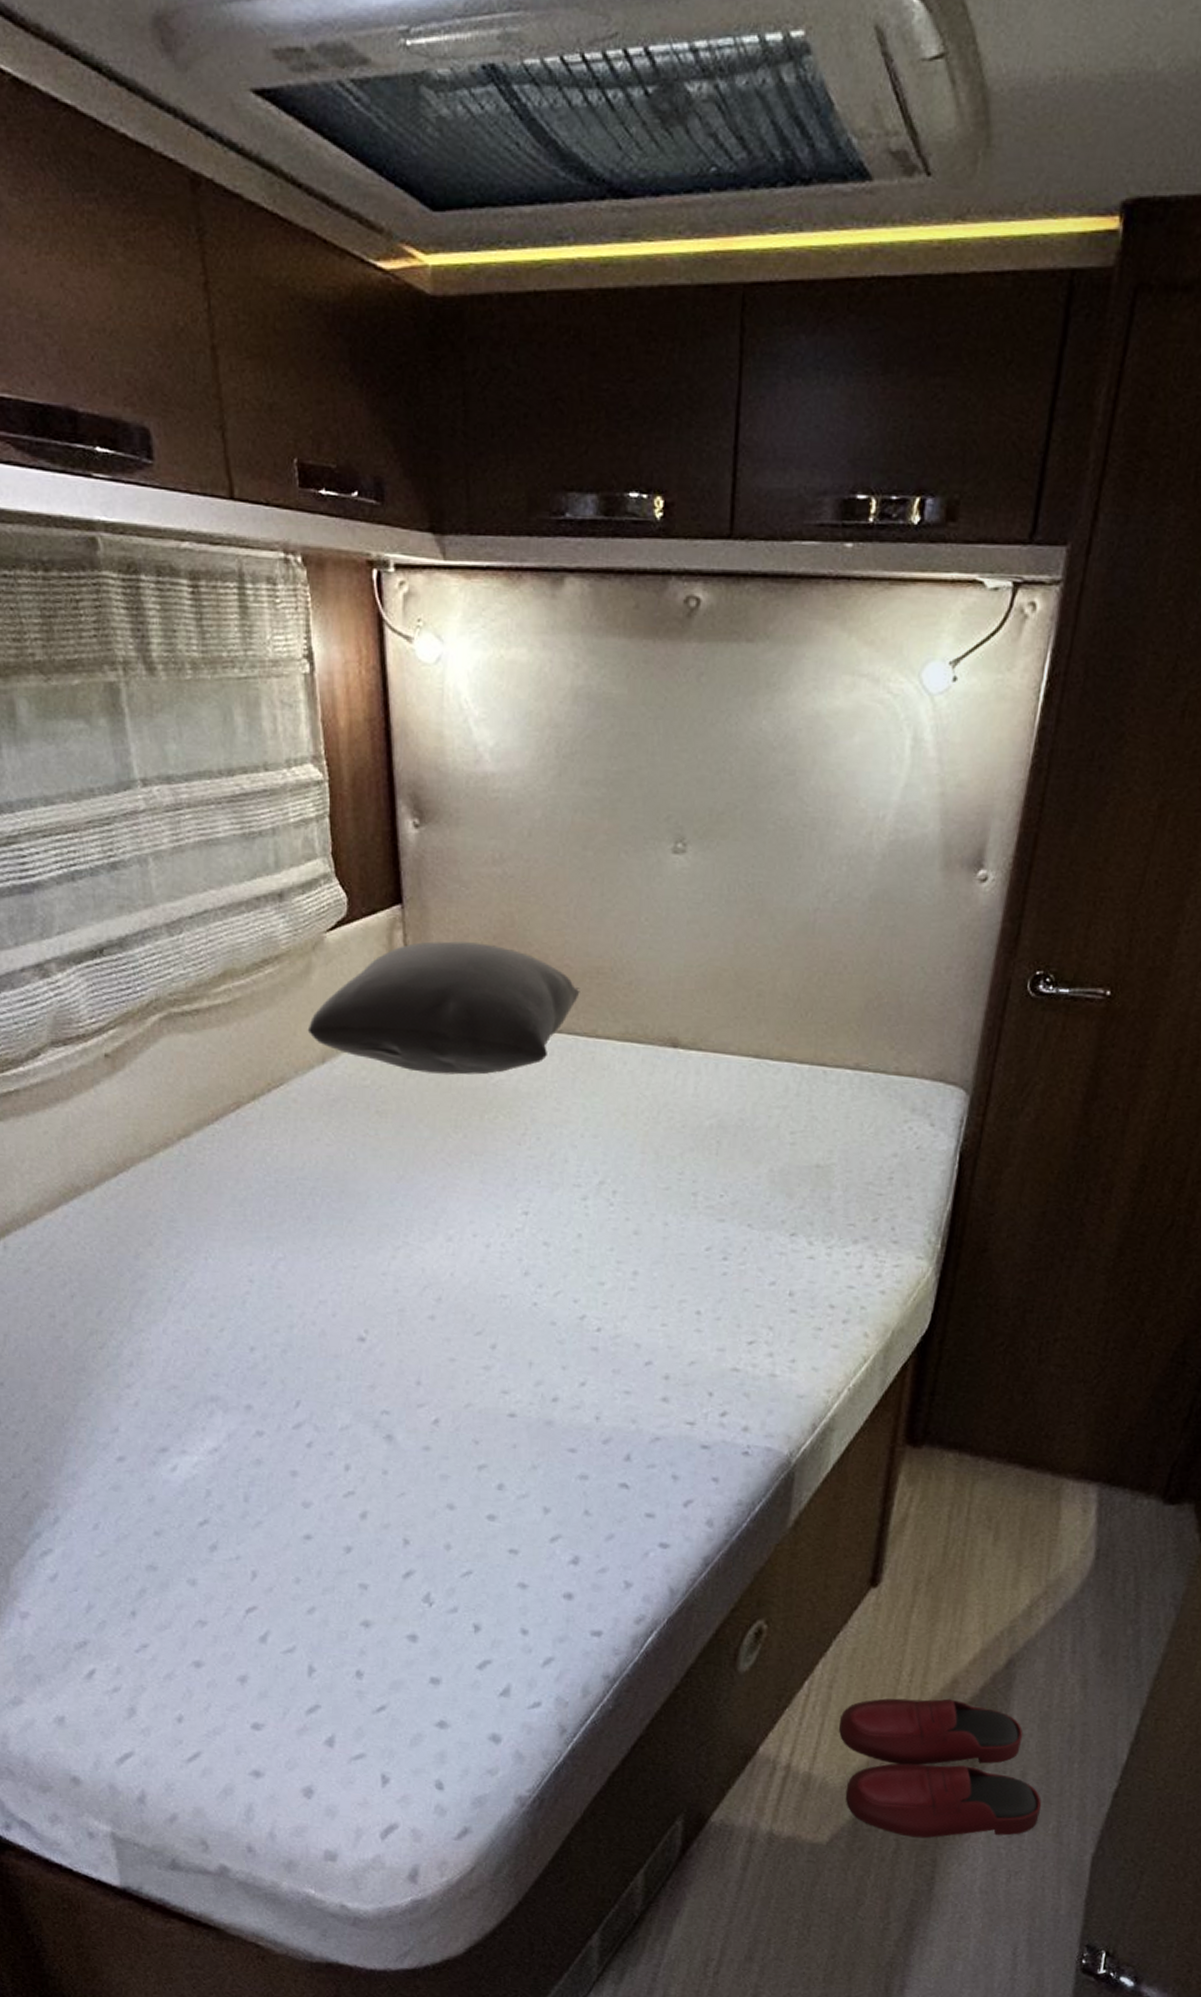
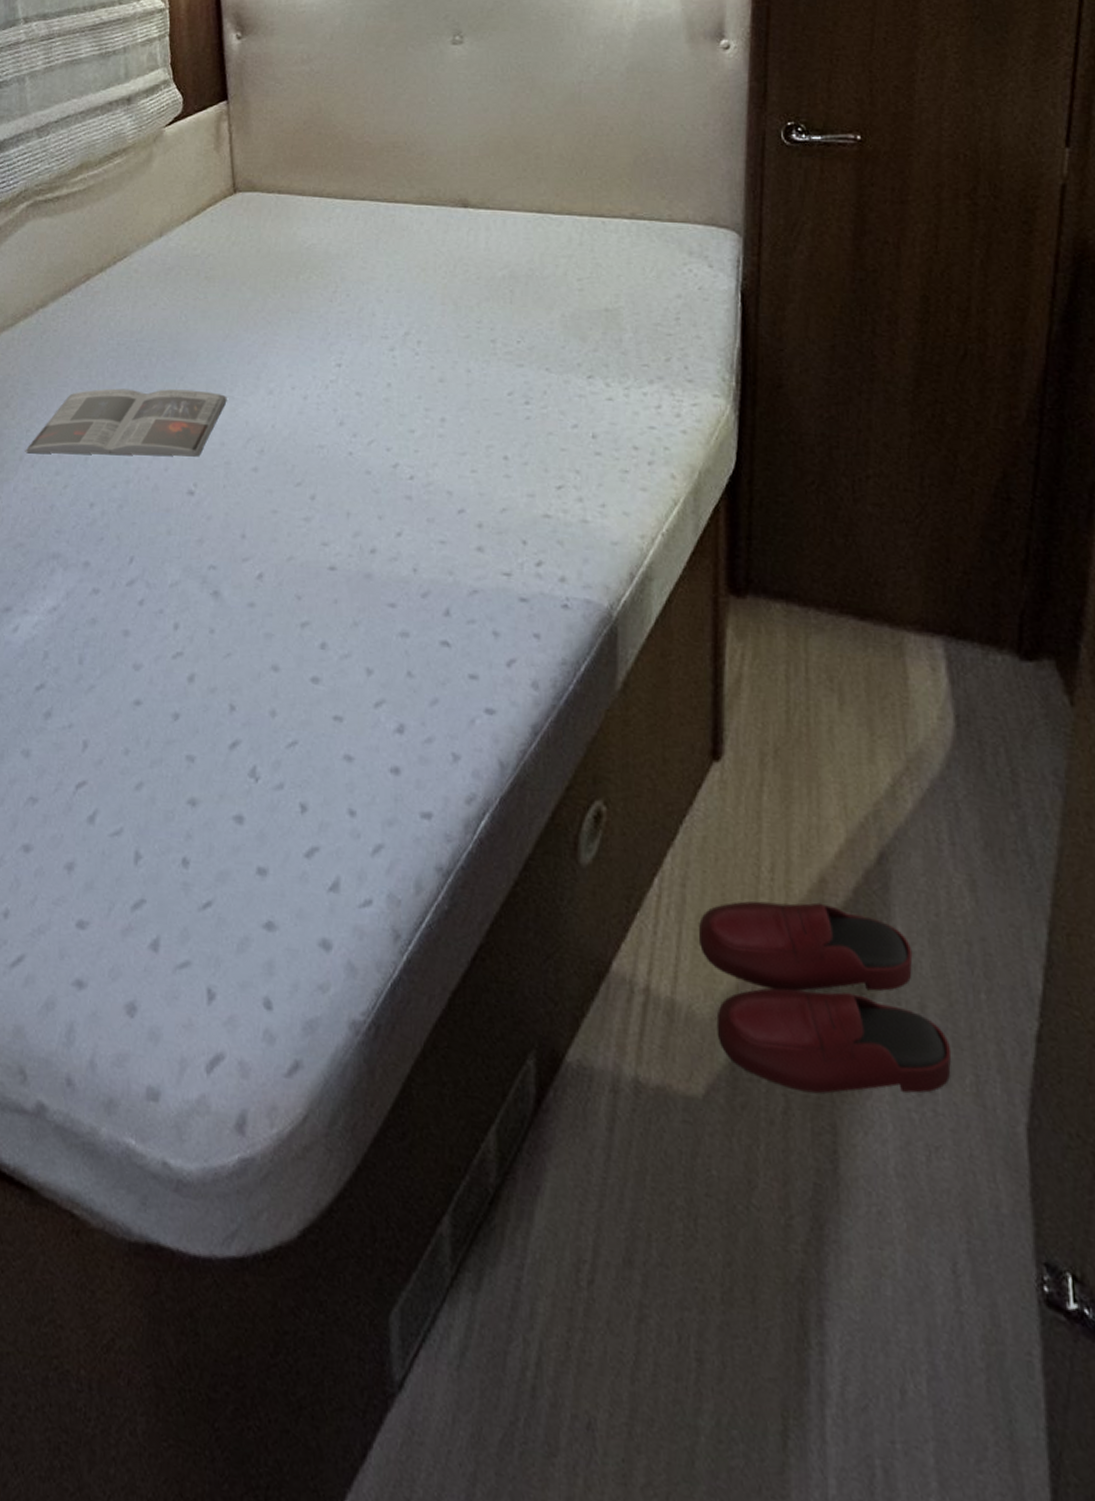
magazine: none [173,1229,401,1303] -> present [25,388,227,457]
pillow: present [307,941,580,1075] -> none [148,128,379,241]

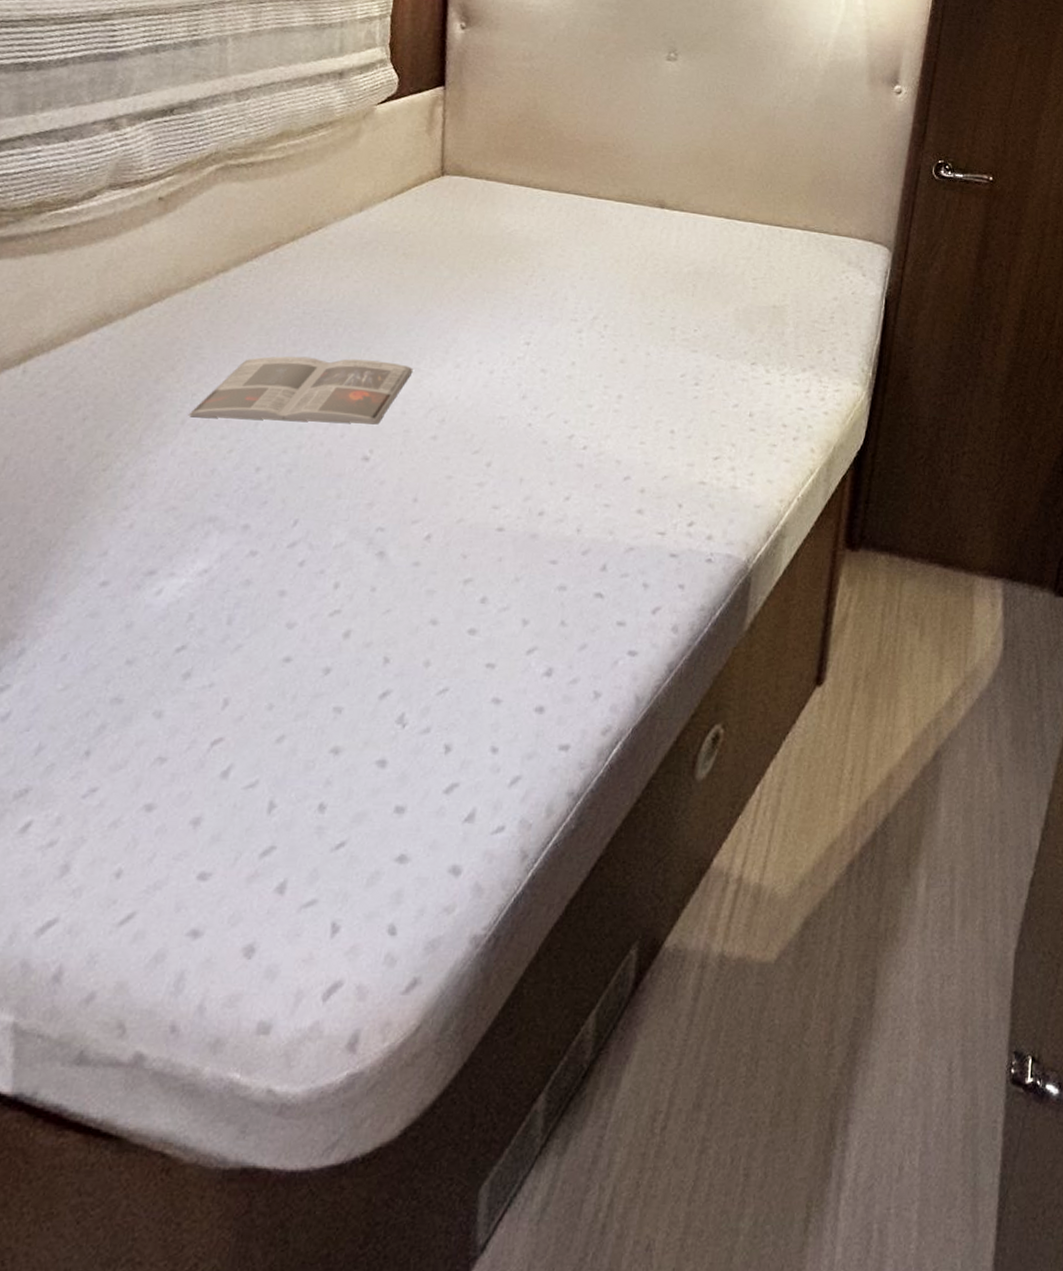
slippers: present [699,901,952,1094] -> none [787,795,969,947]

